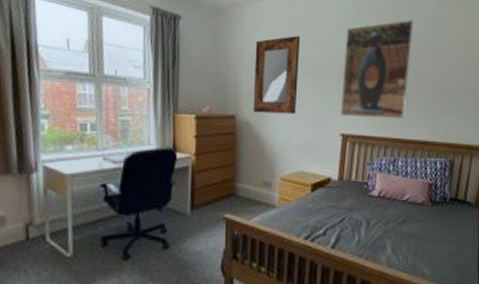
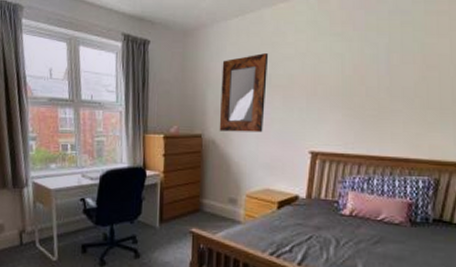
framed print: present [340,19,414,118] -> none [310,27,396,135]

